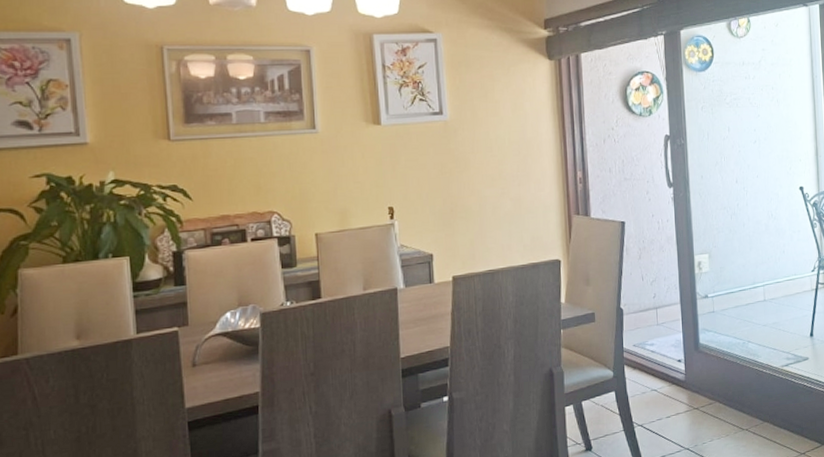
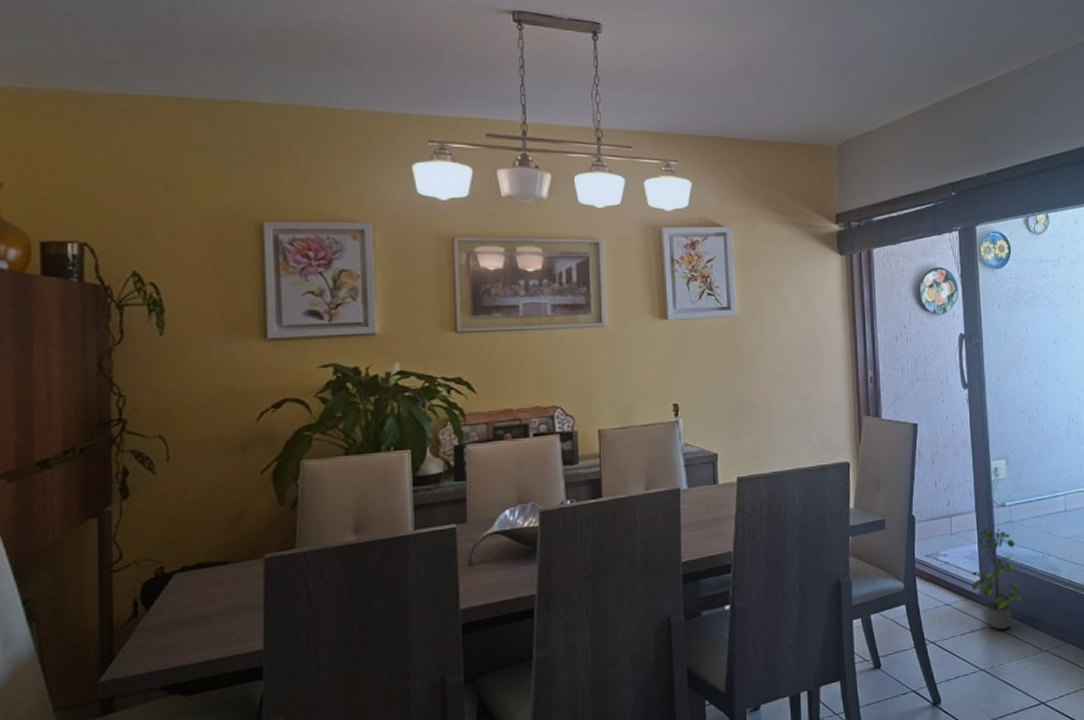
potted plant: none [676,317,724,412] -> present [971,527,1023,630]

